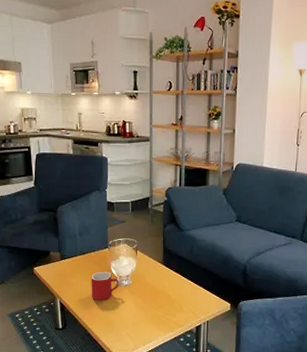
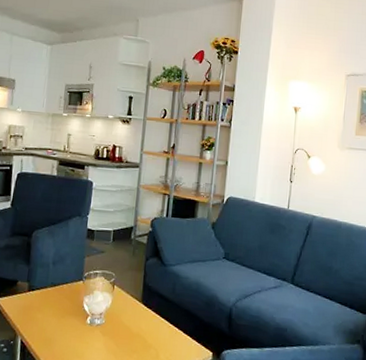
mug: present [91,271,119,301] -> none [58,307,91,342]

